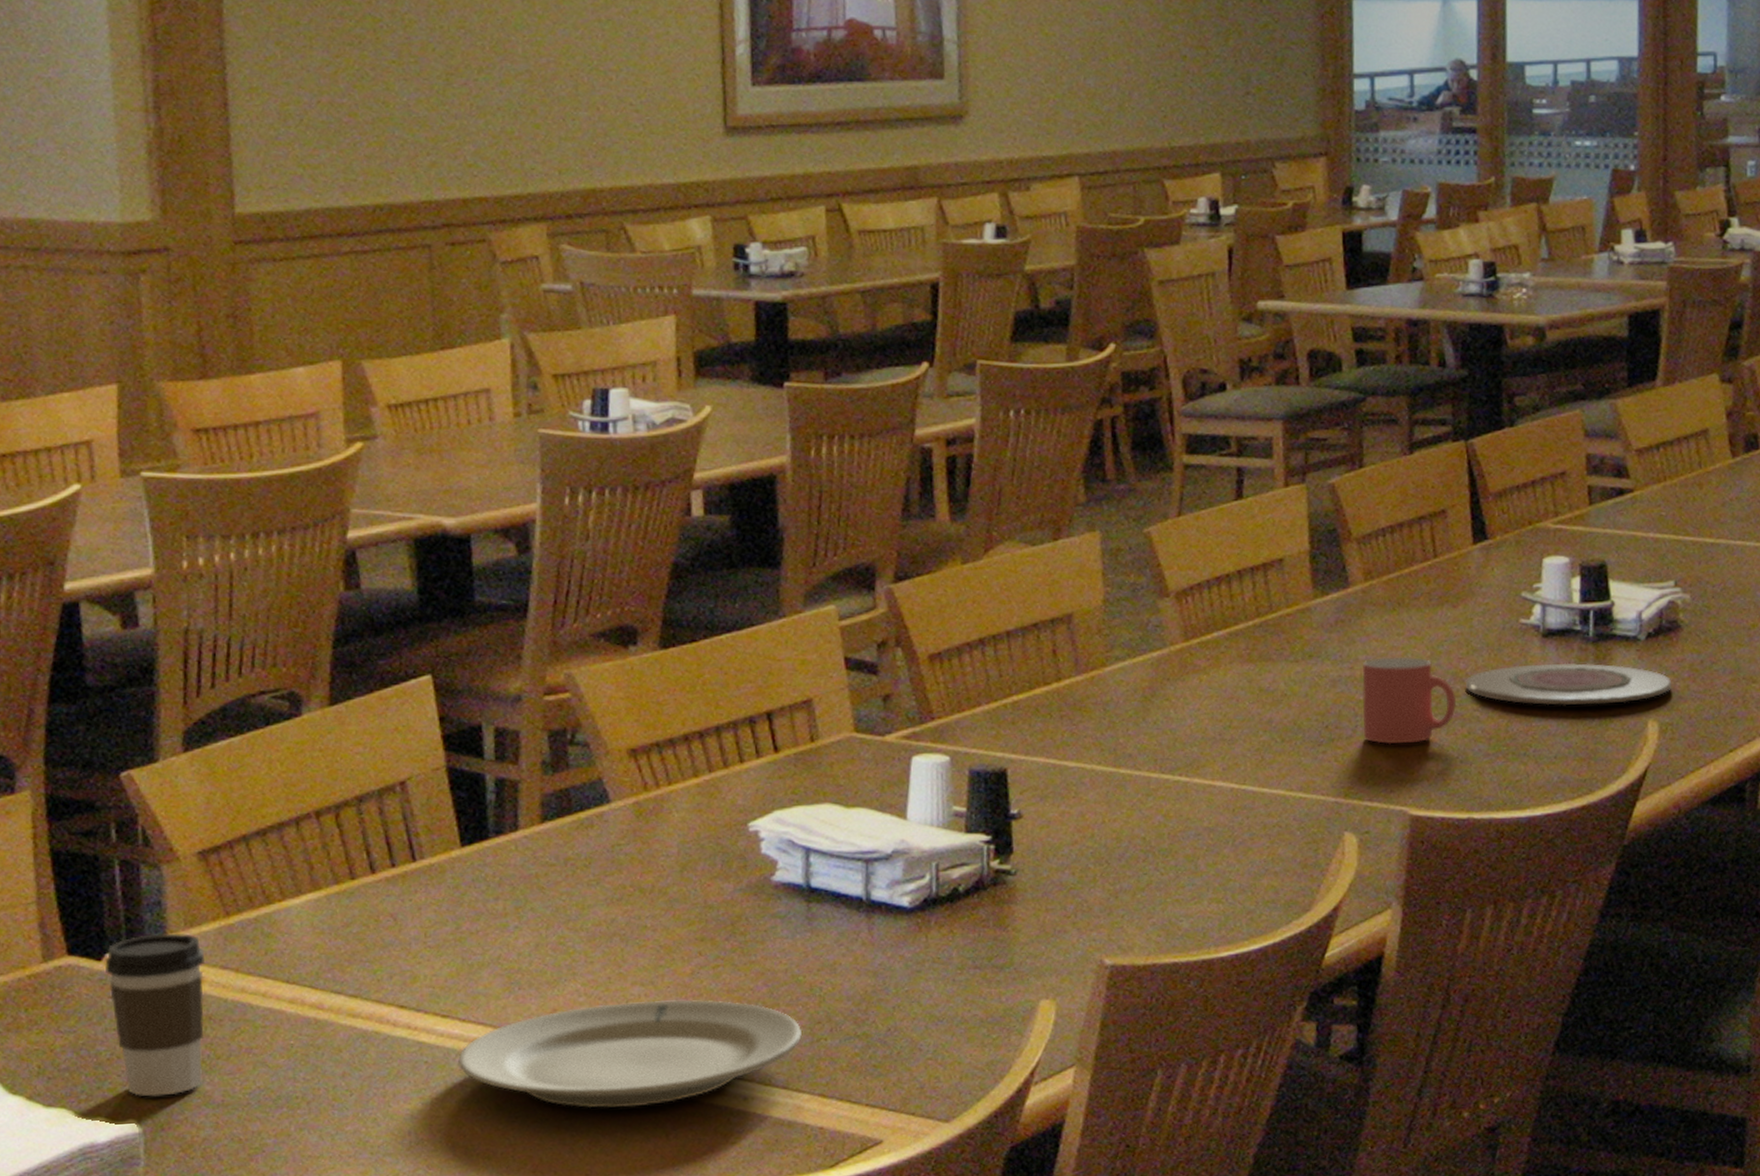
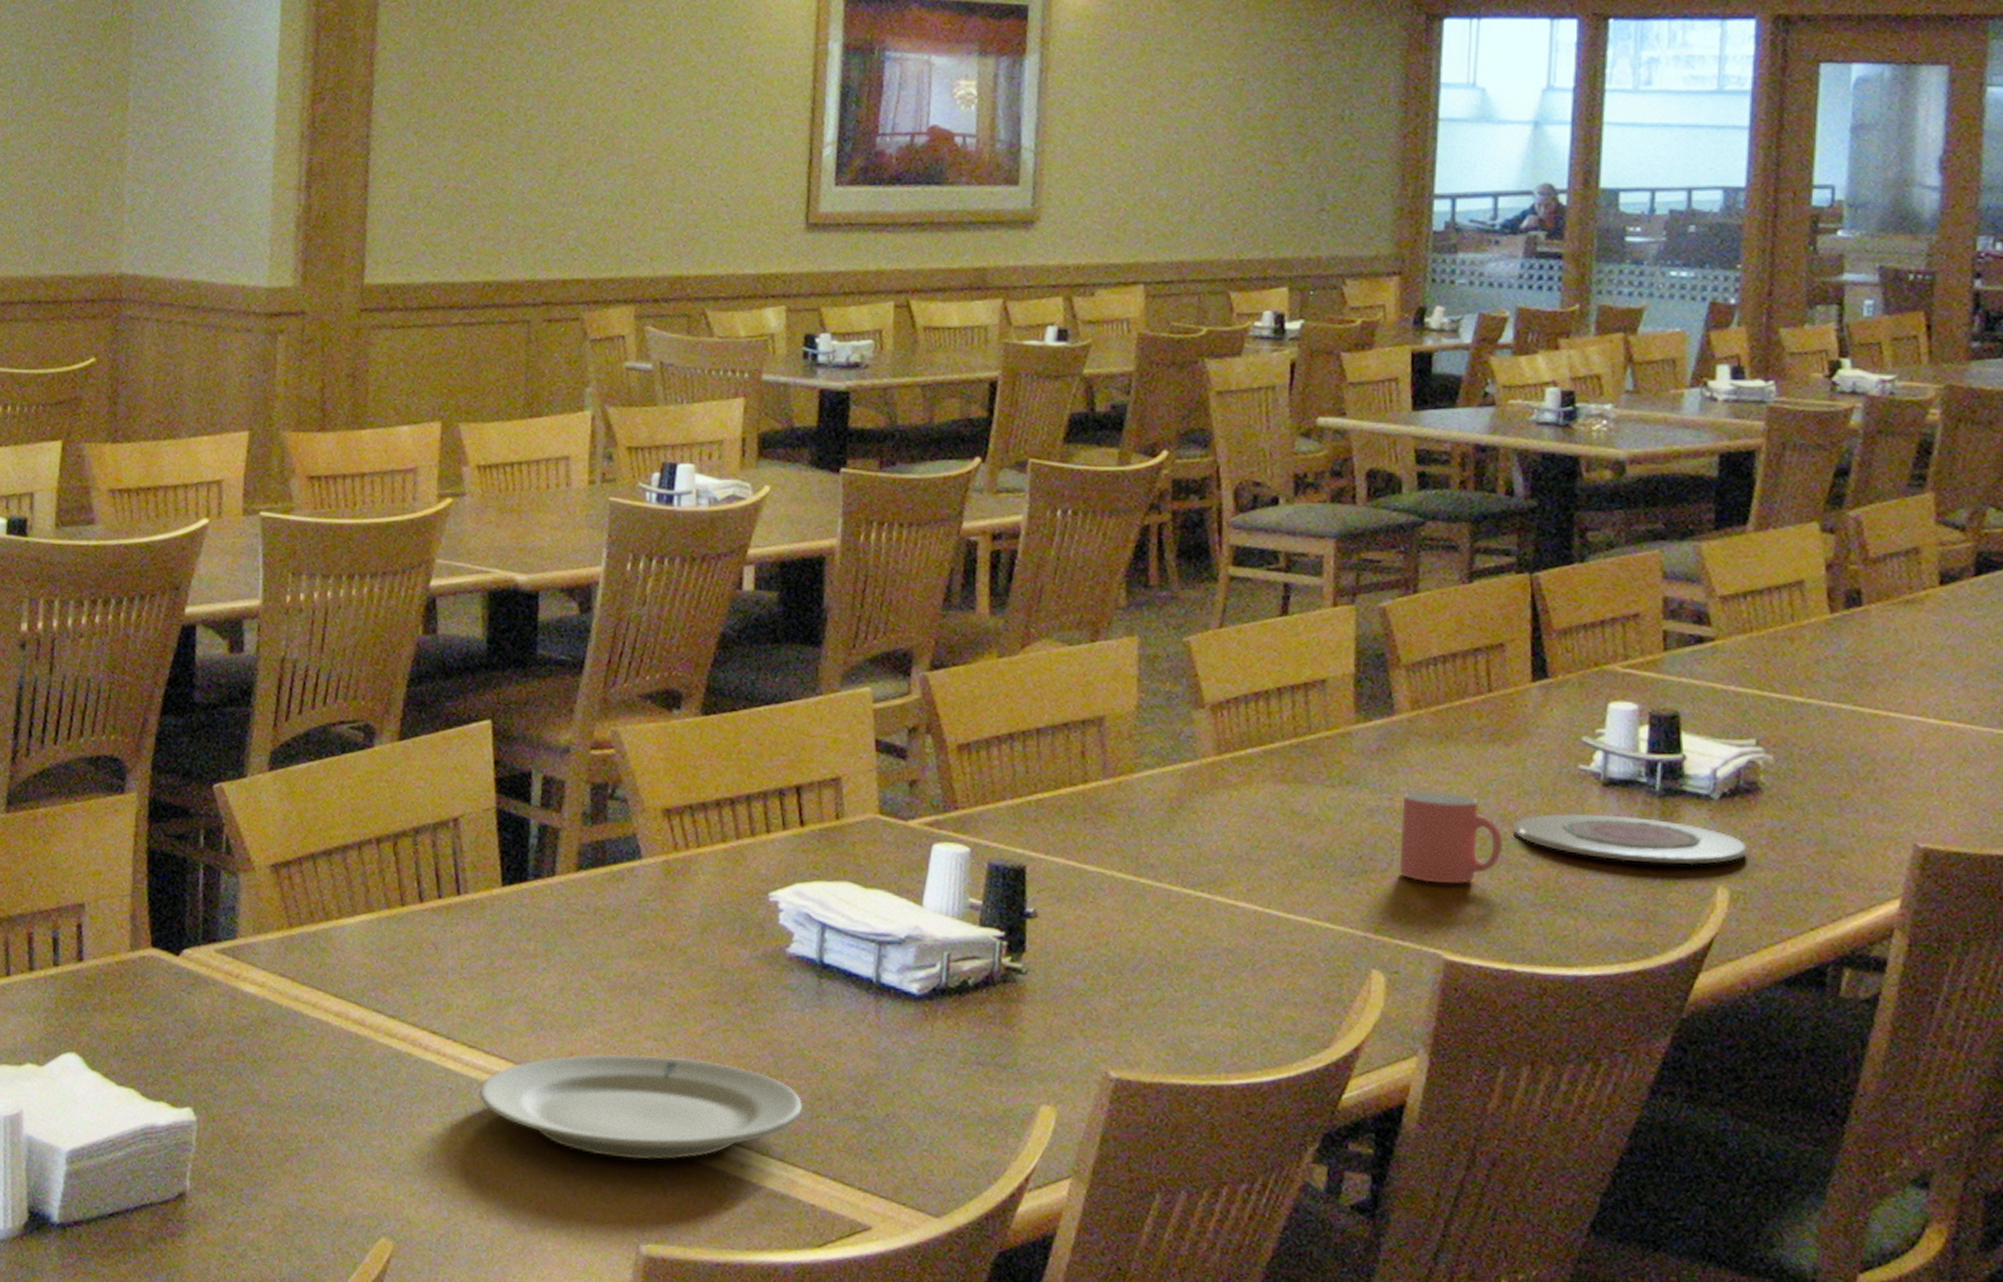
coffee cup: present [105,933,205,1097] -> none [182,937,268,1089]

